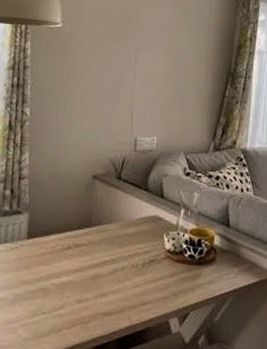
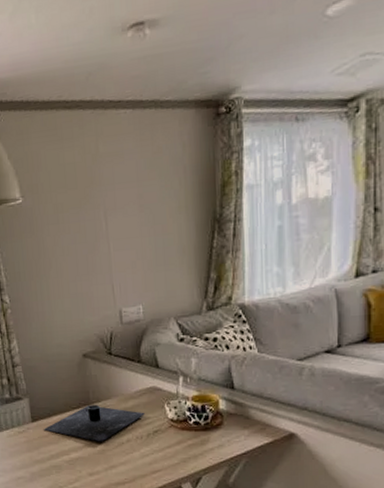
place setting: none [37,227,144,267] -> present [43,405,145,442]

